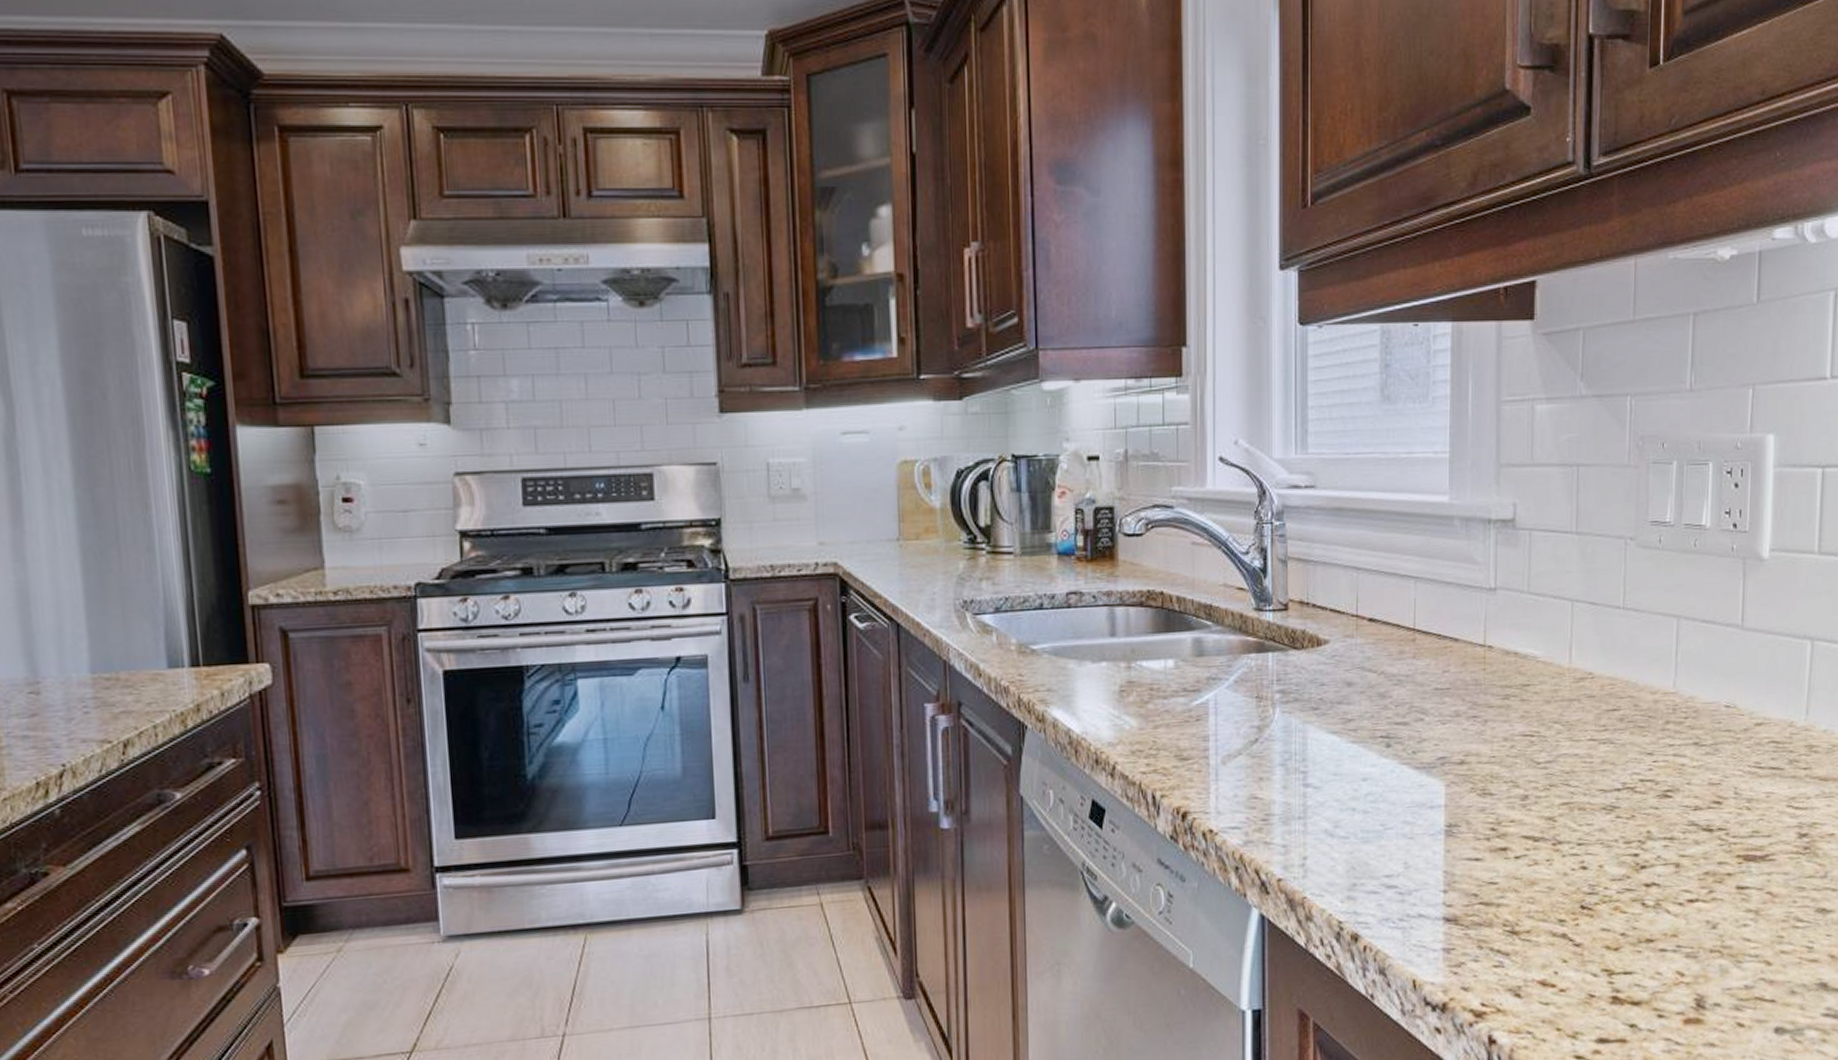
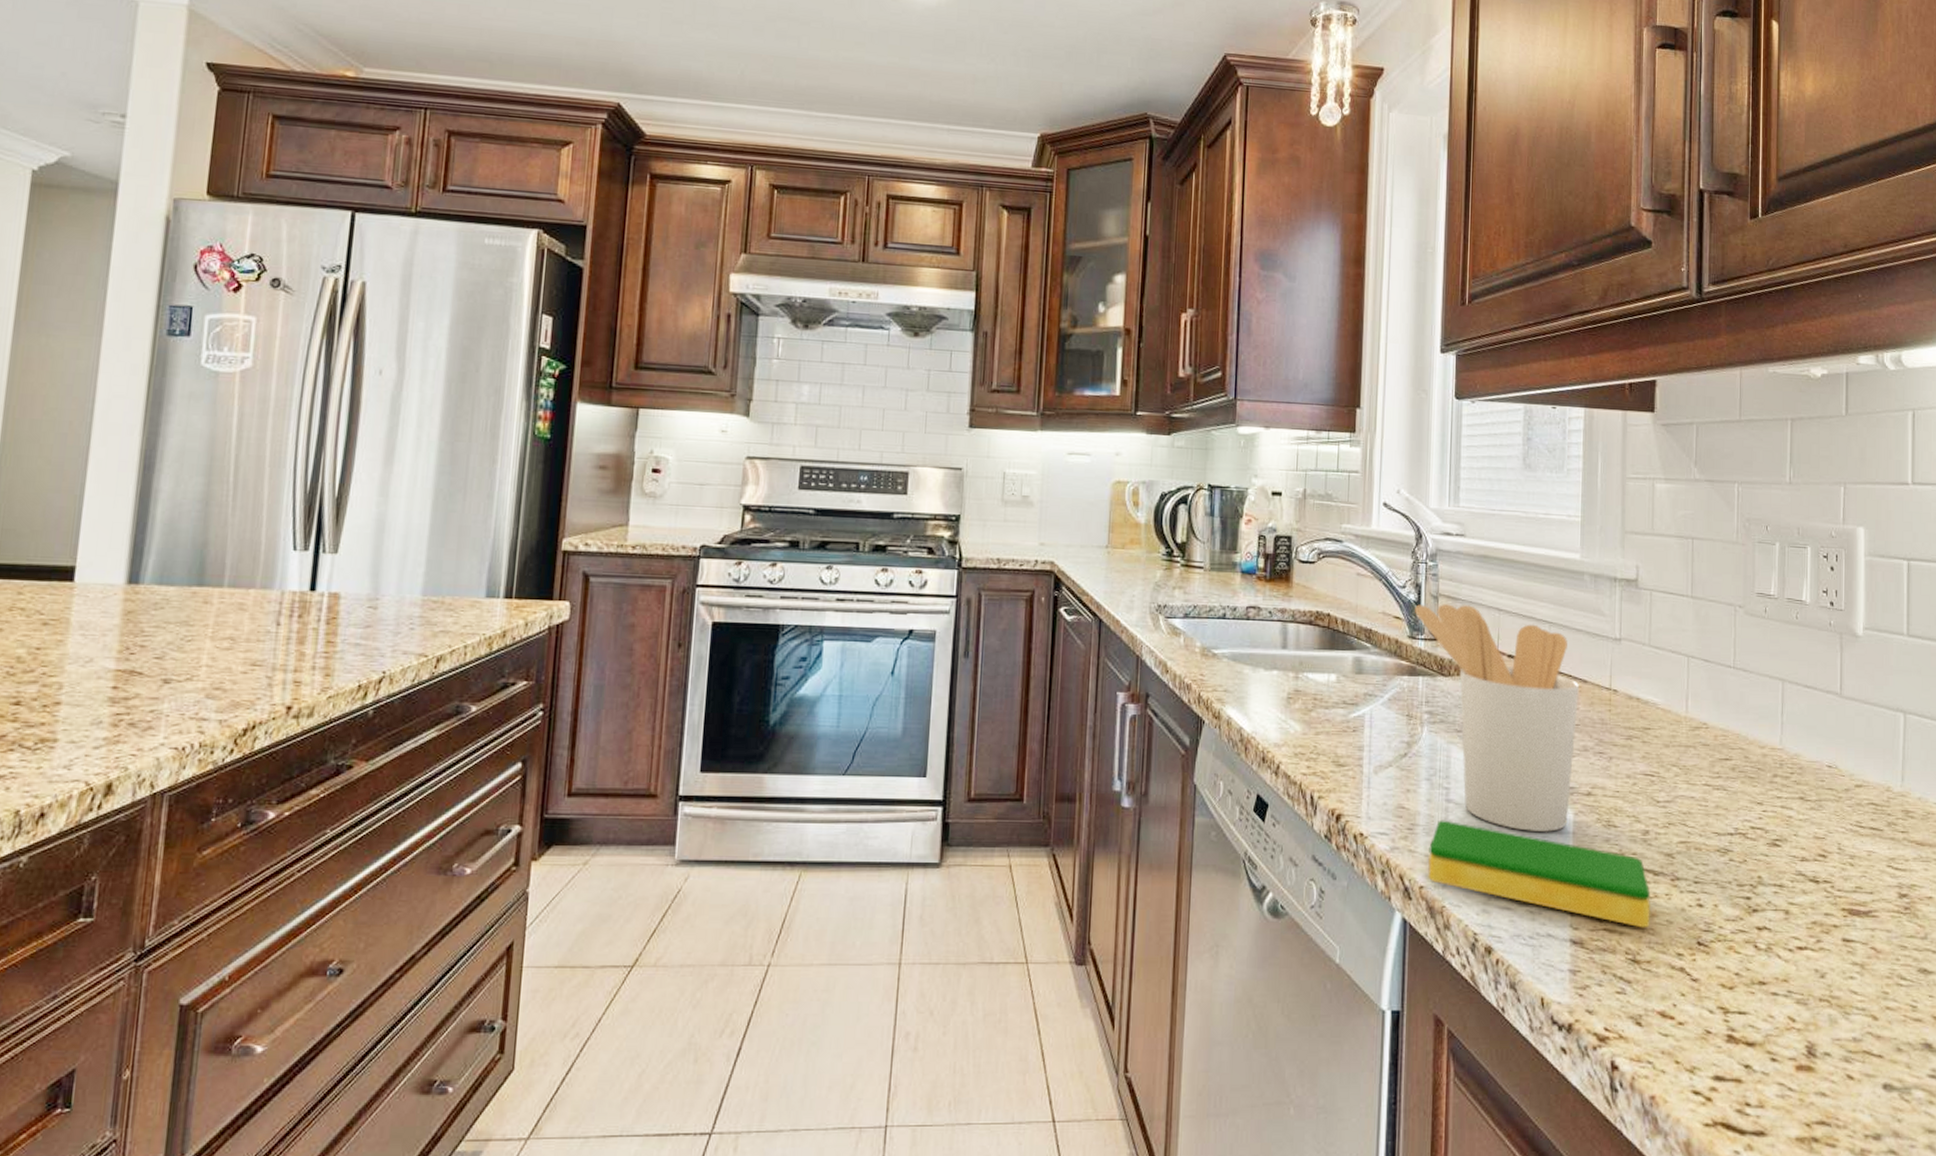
utensil holder: none [1261,566,1449,809] -> present [1415,604,1579,832]
dish sponge: none [1286,806,1530,898] -> present [1428,820,1651,928]

